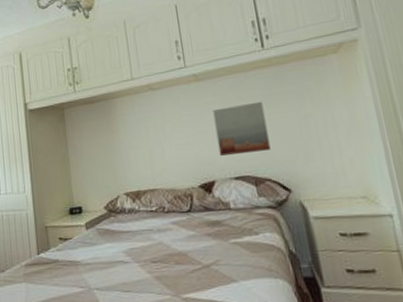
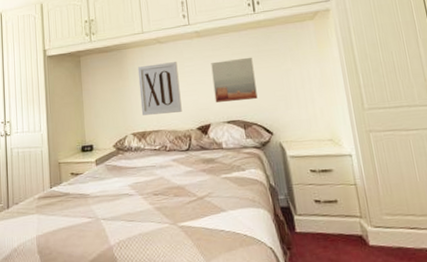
wall art: none [128,109,181,173] -> present [137,61,182,116]

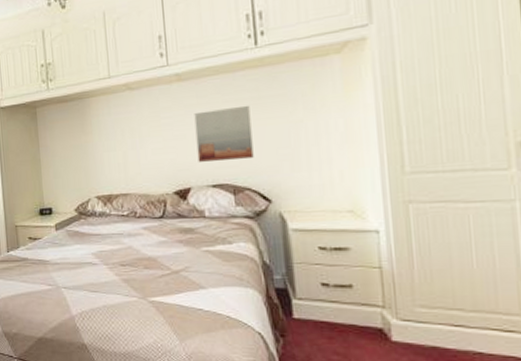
wall art: present [137,61,182,116] -> none [103,111,156,176]

